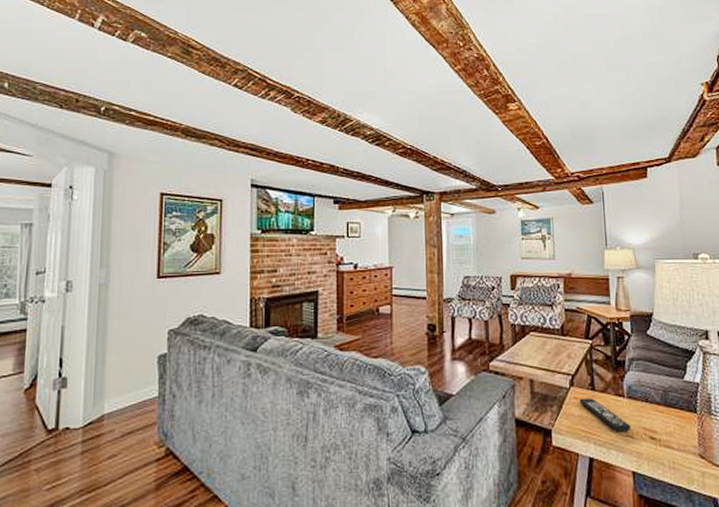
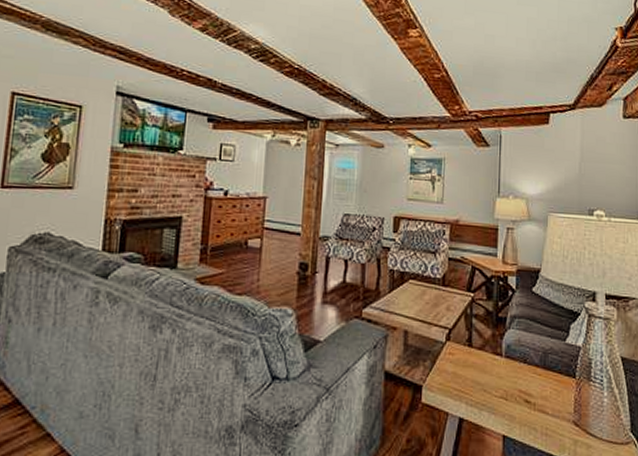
remote control: present [579,398,631,432] -> none [454,354,506,393]

